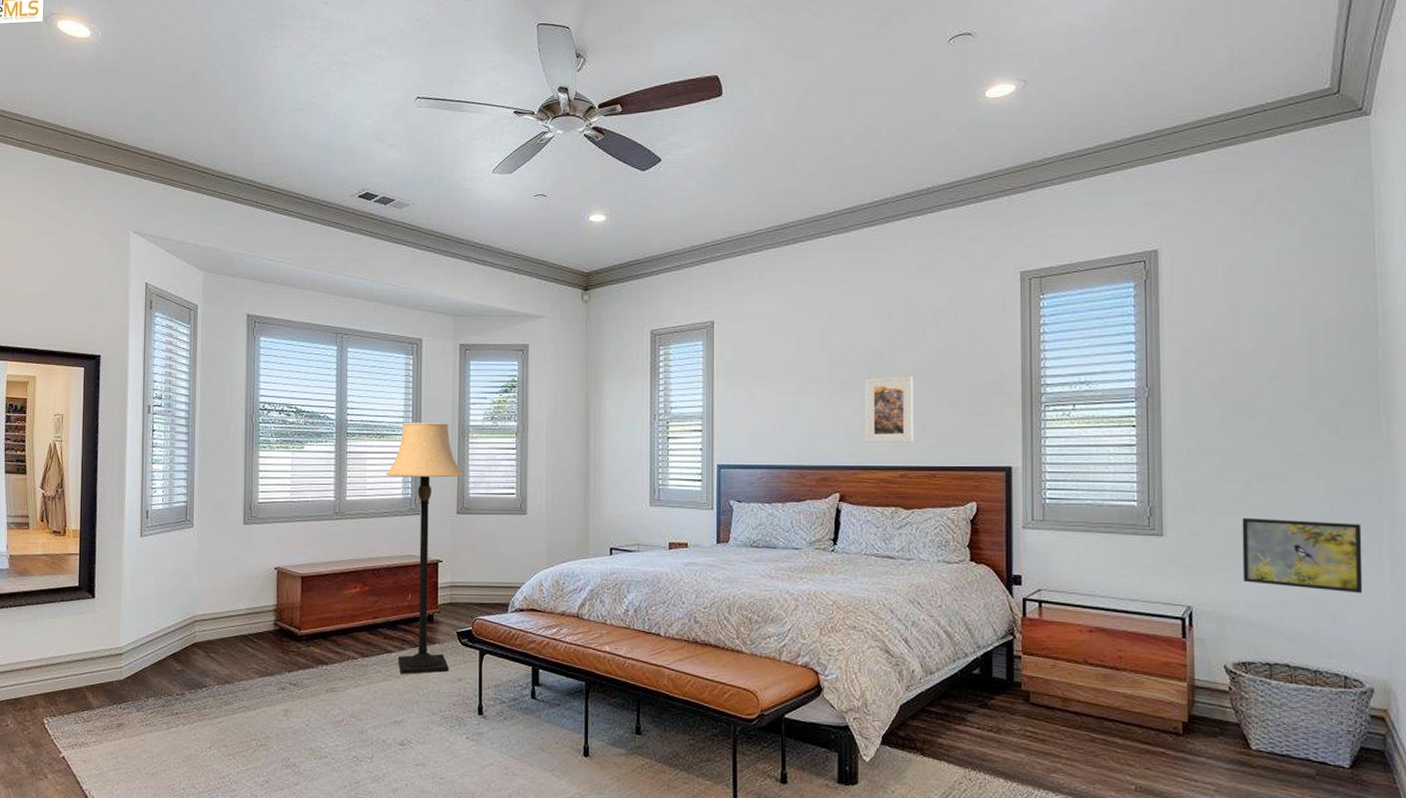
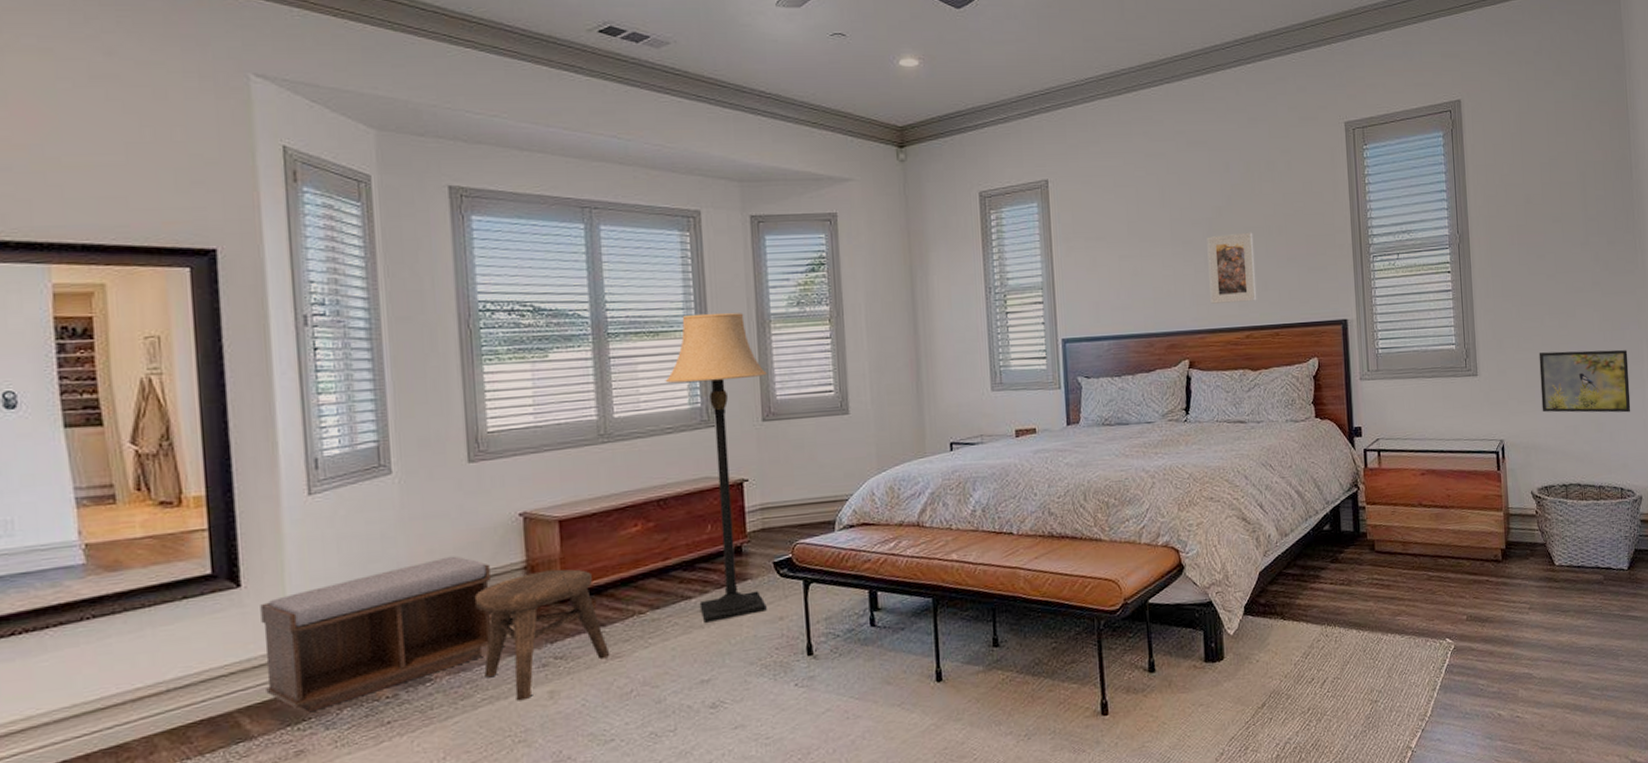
bench: none [104,594,251,697] -> present [260,556,492,713]
stool: none [239,614,330,714] -> present [474,569,610,701]

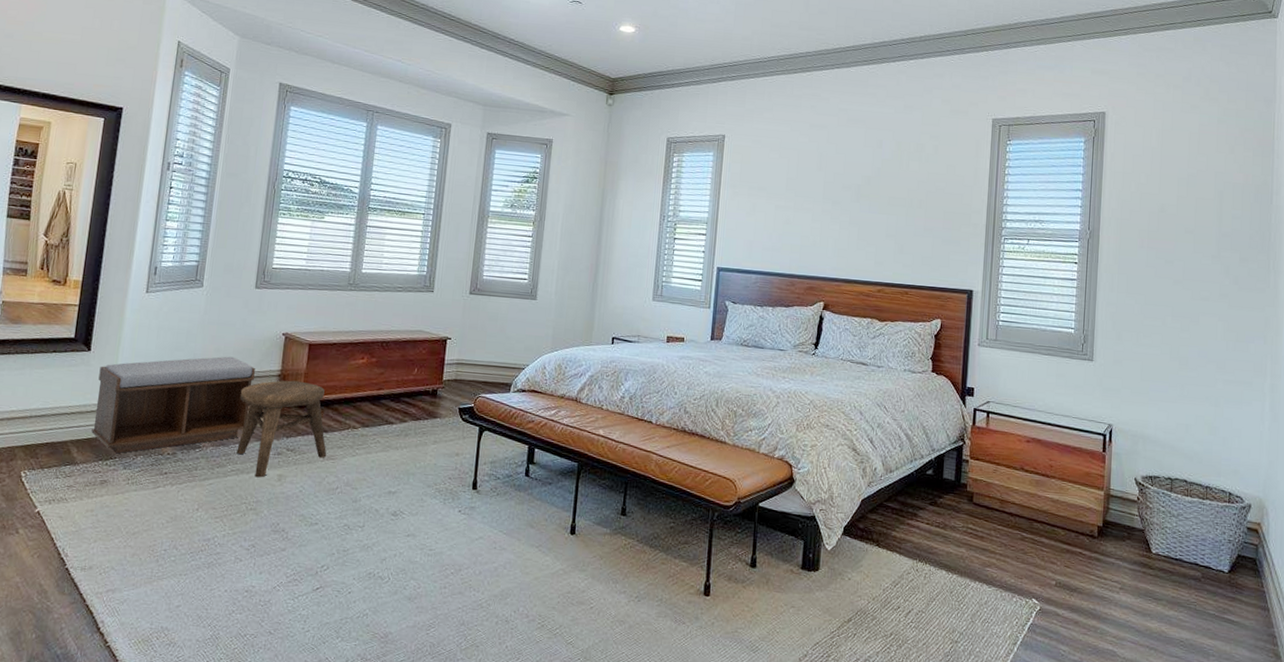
lamp: present [665,312,767,624] -> none [398,202,479,447]
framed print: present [1207,232,1256,304] -> none [850,200,896,261]
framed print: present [1539,349,1631,413] -> none [1154,350,1250,422]

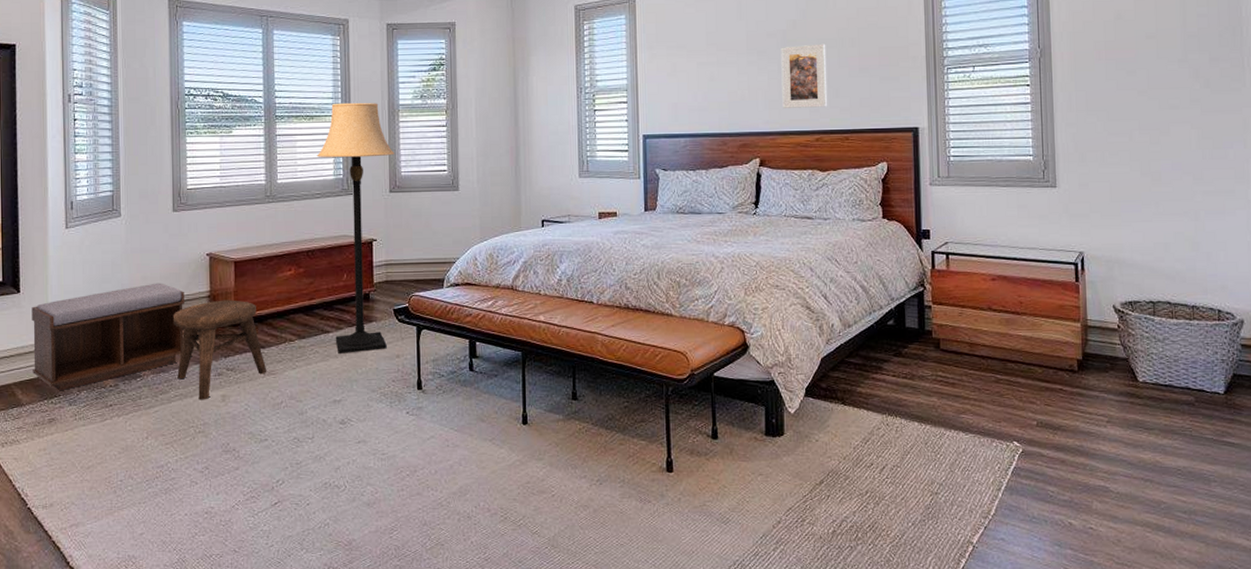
lamp: none [398,202,479,447] -> present [316,102,395,355]
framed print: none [850,200,896,261] -> present [781,43,828,108]

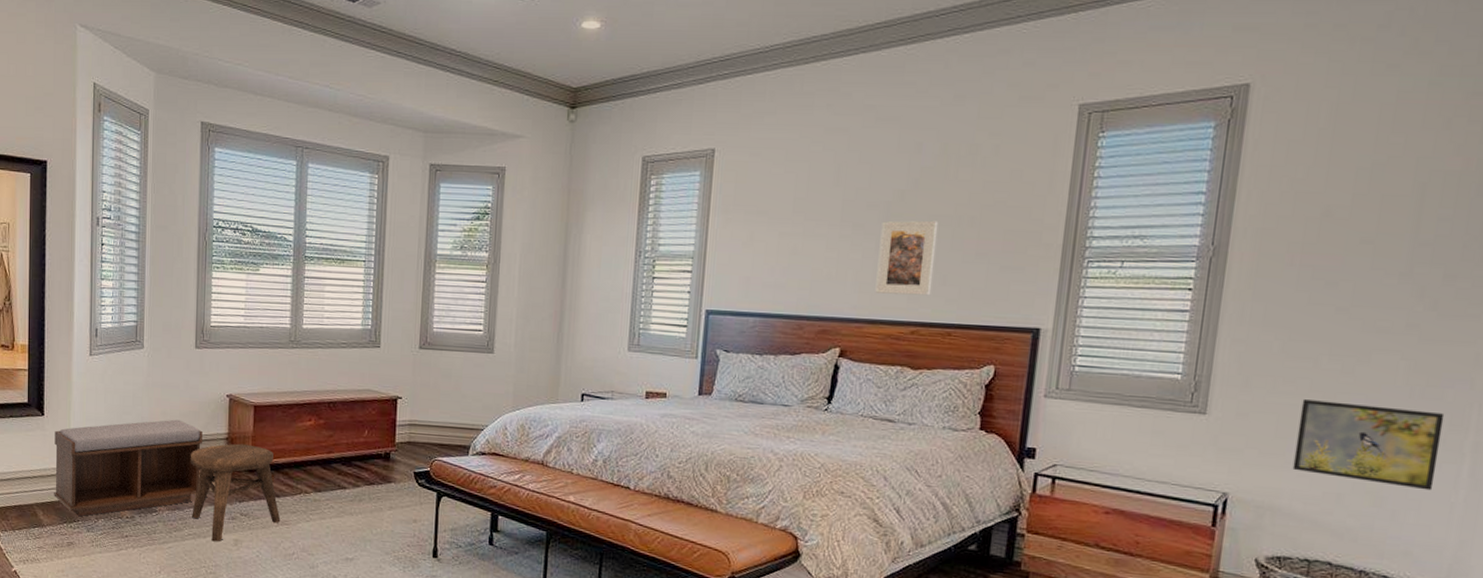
lamp: present [316,102,395,355] -> none [345,247,428,513]
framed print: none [1126,167,1233,233] -> present [1292,399,1445,491]

